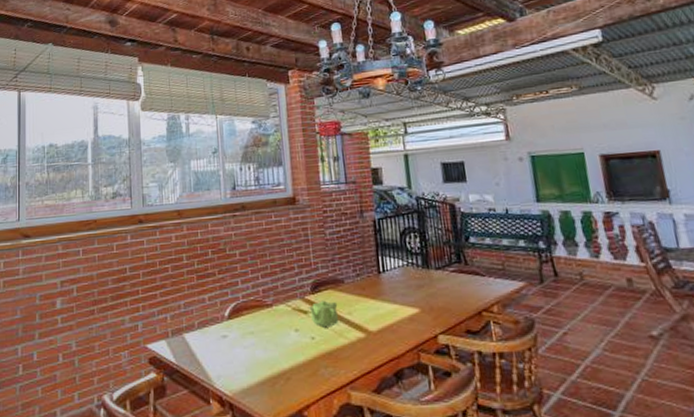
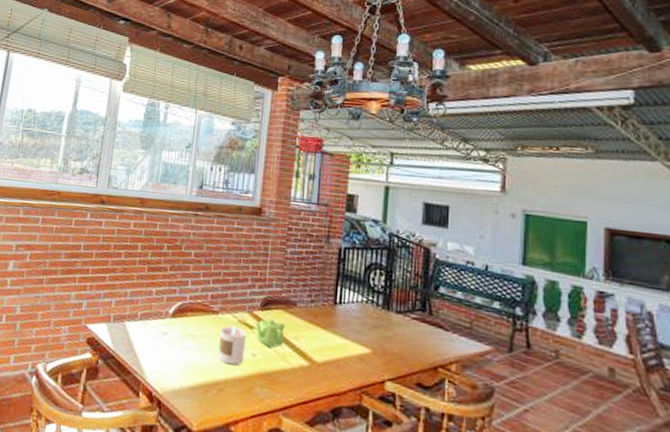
candle: none [277,314,304,353] -> present [218,325,247,366]

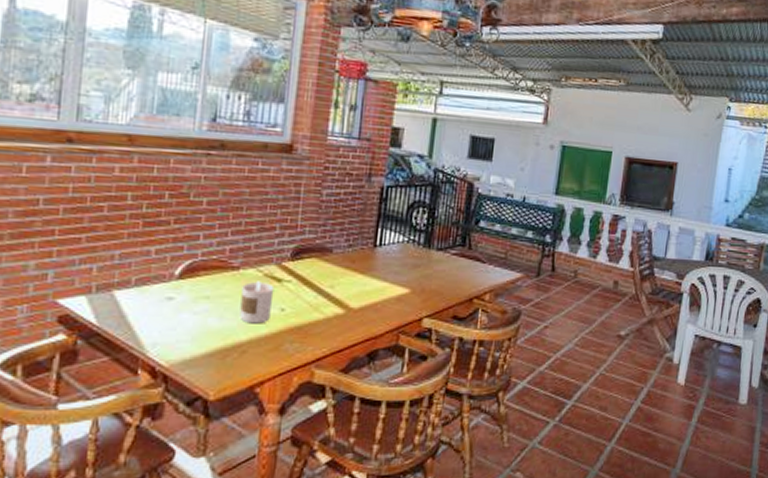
teapot: present [254,318,286,348] -> none [283,269,320,299]

